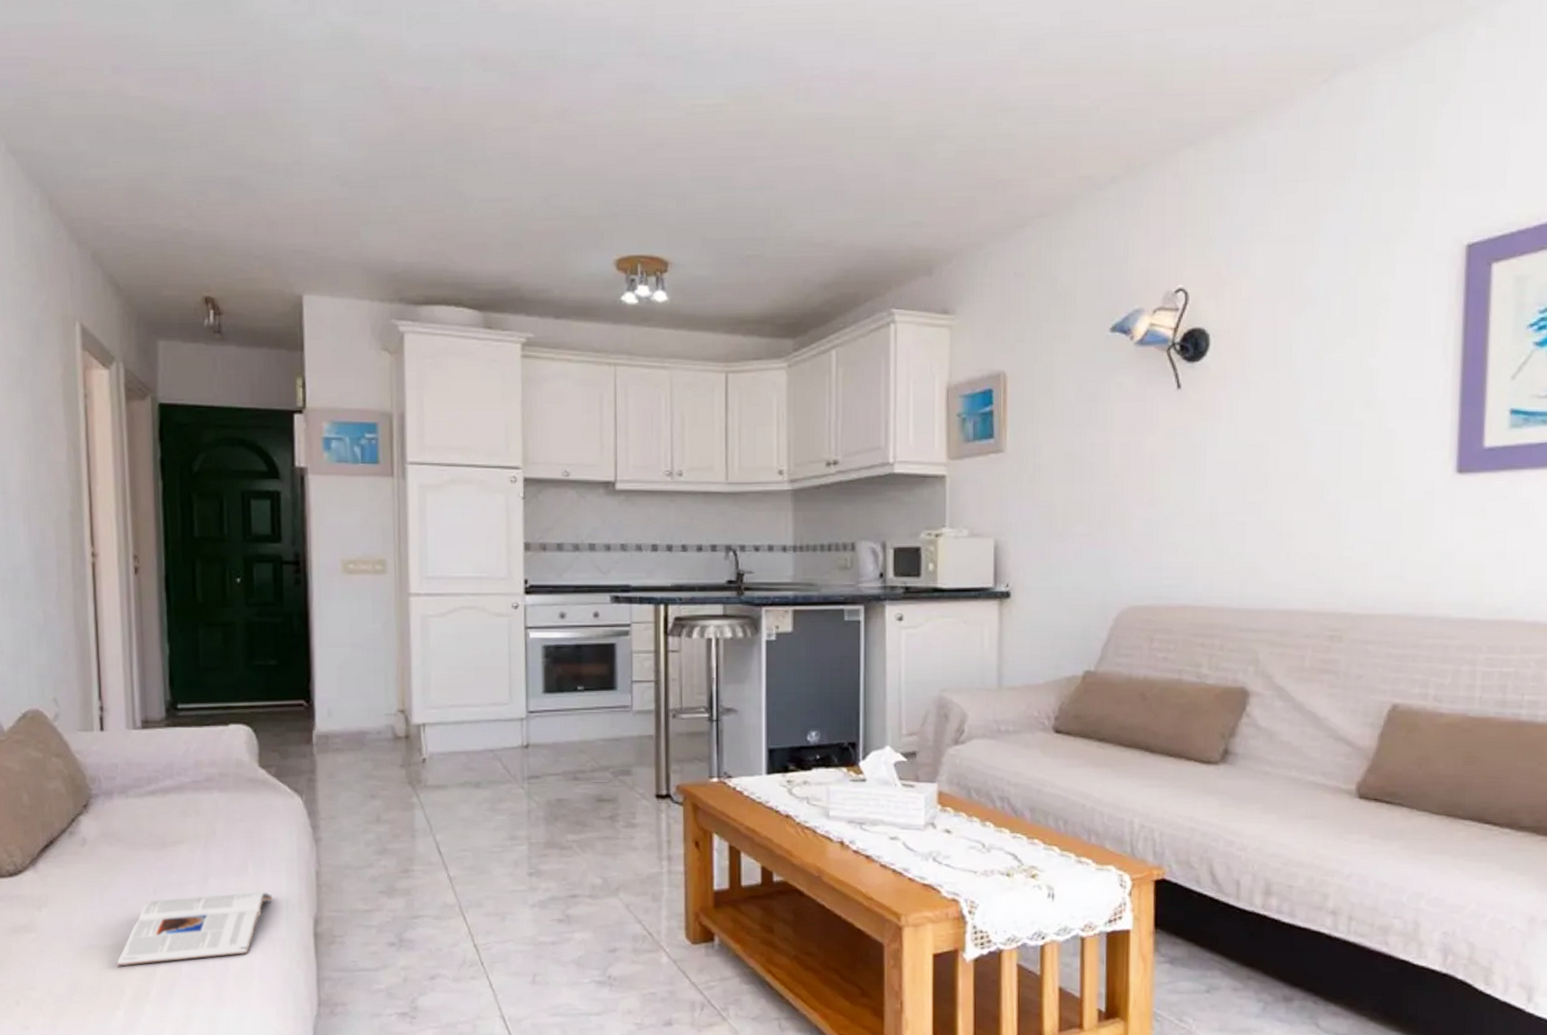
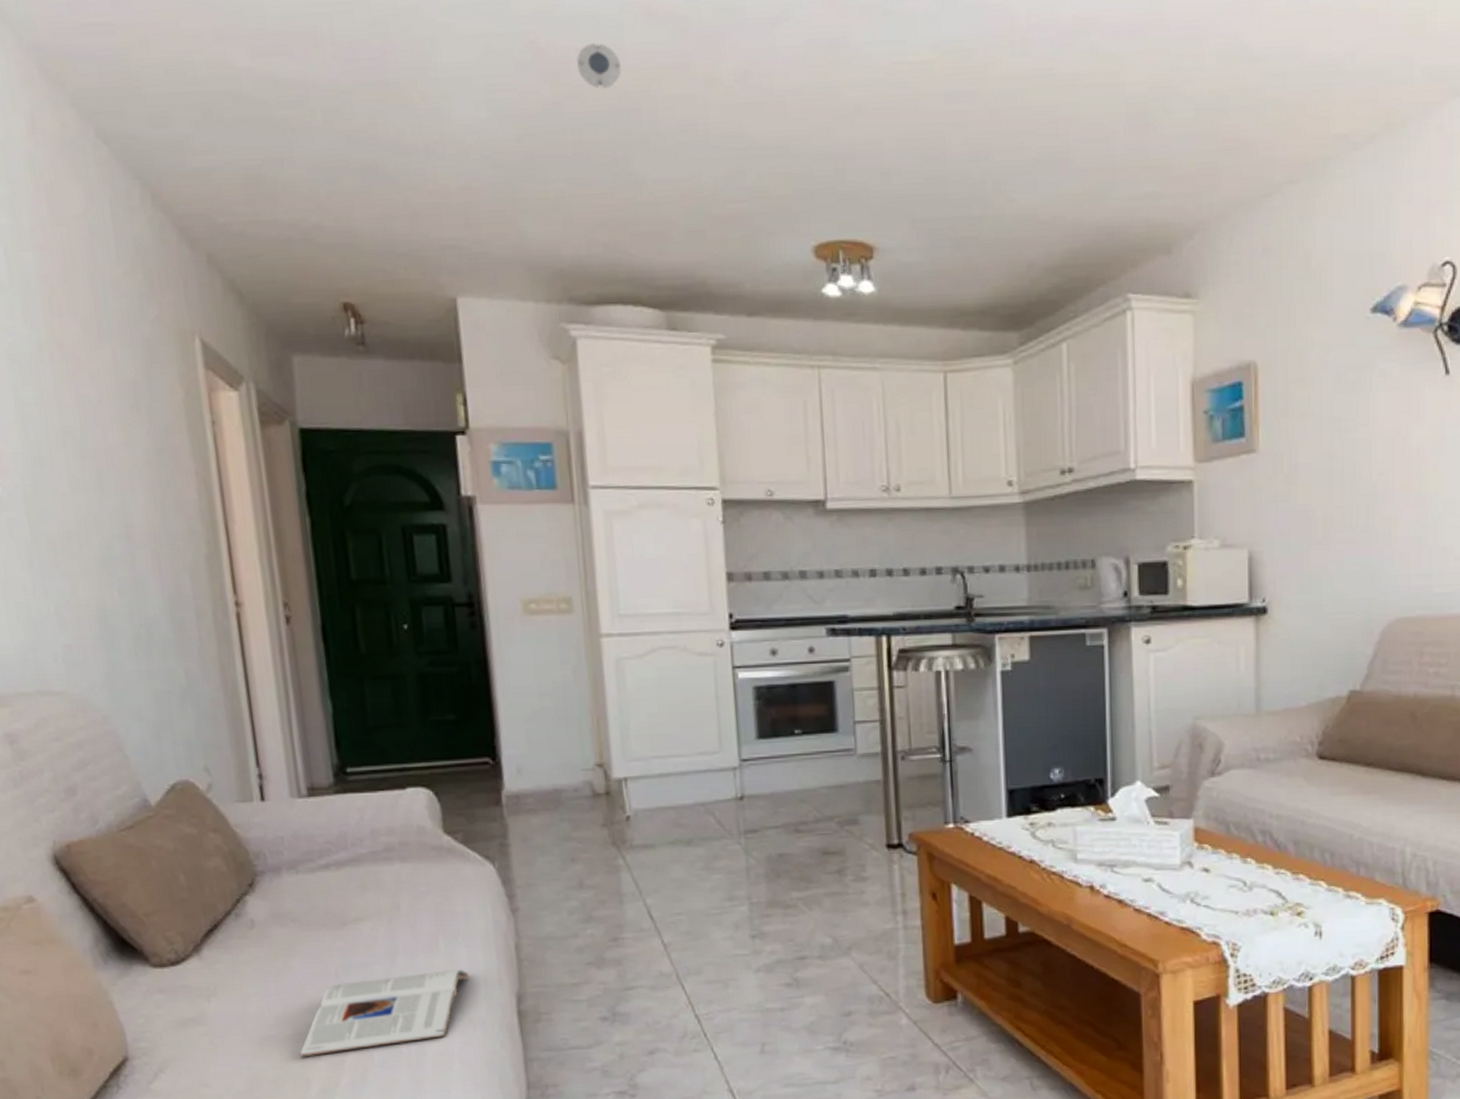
smoke detector: none [419,82,457,122] -> present [577,43,621,89]

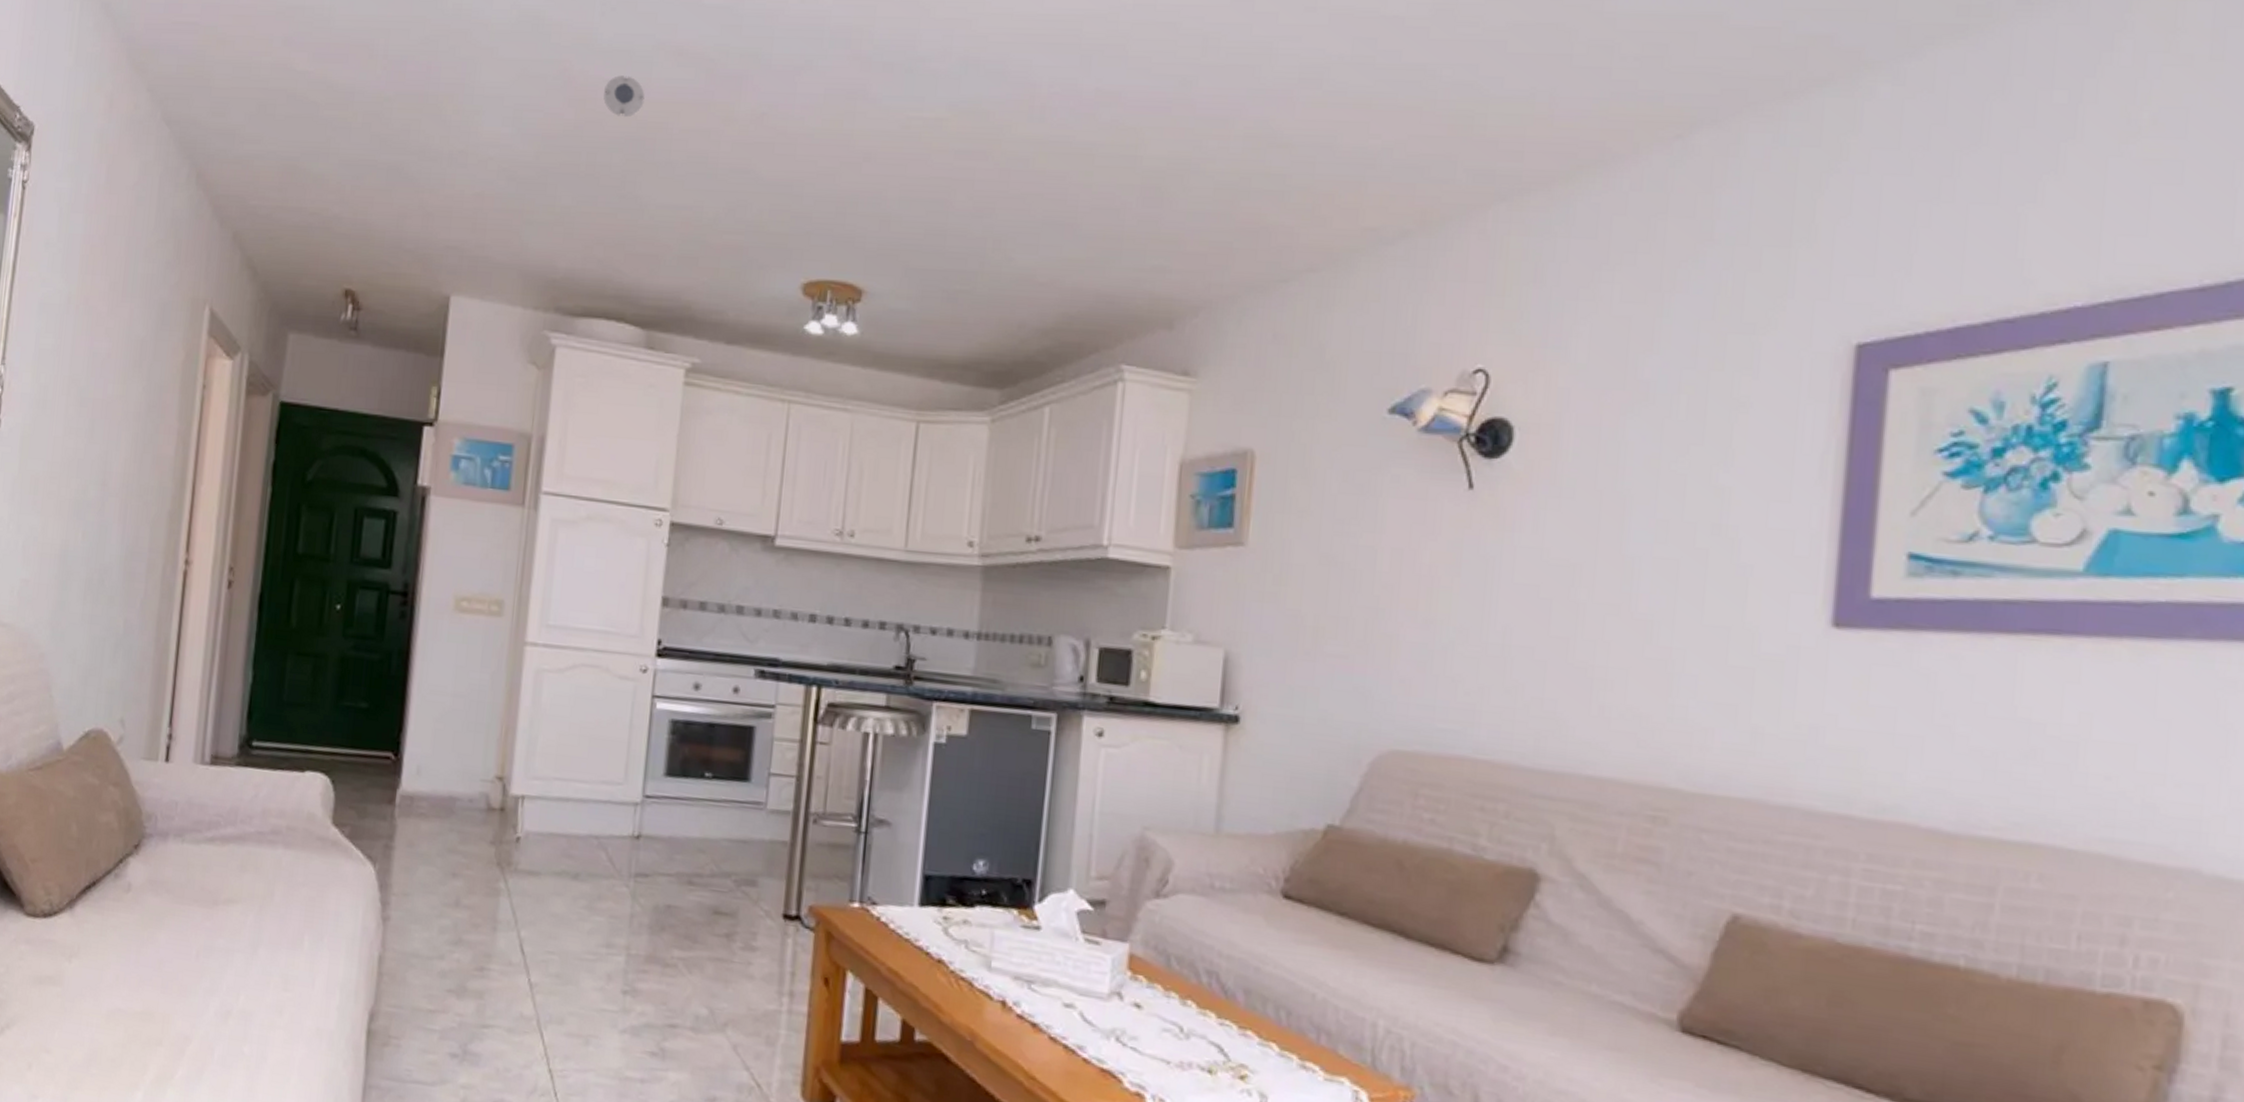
magazine: present [299,969,469,1057] -> none [143,965,327,1044]

